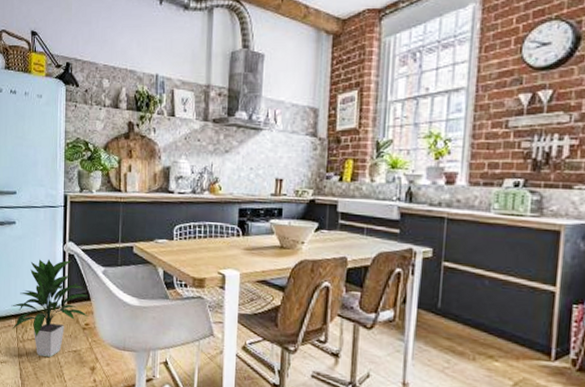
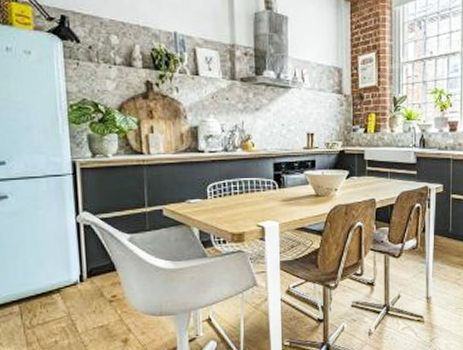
indoor plant: present [11,259,88,357] -> none [11,232,115,339]

